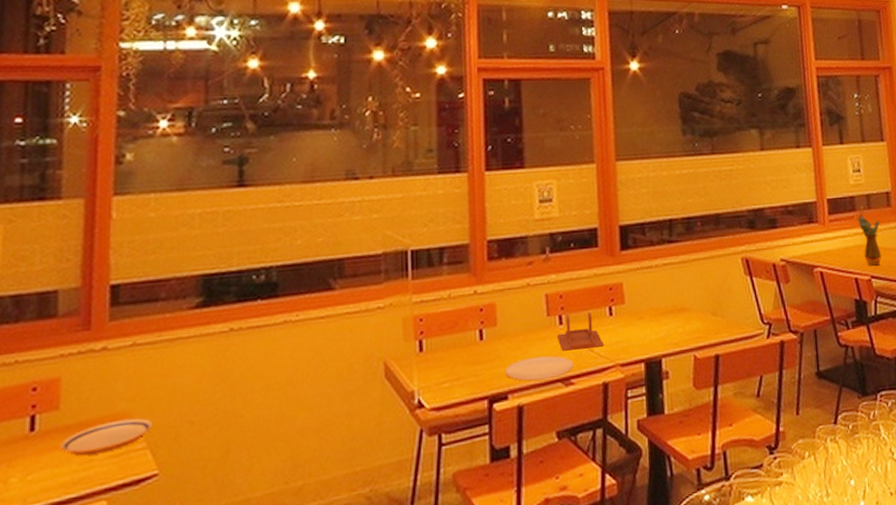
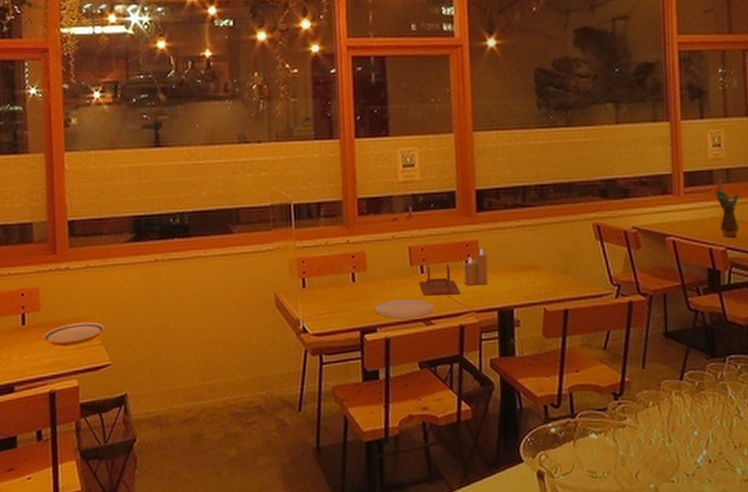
candle: none [607,292,634,336] -> present [464,249,488,286]

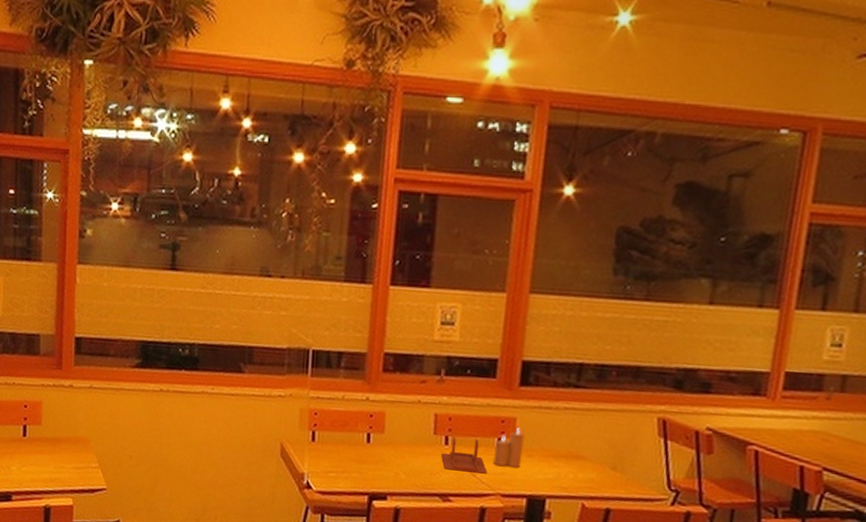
plate: present [43,321,105,346] -> none [42,442,103,464]
plate: present [374,299,434,319] -> none [387,468,454,492]
vase: present [714,188,740,238] -> none [819,396,854,458]

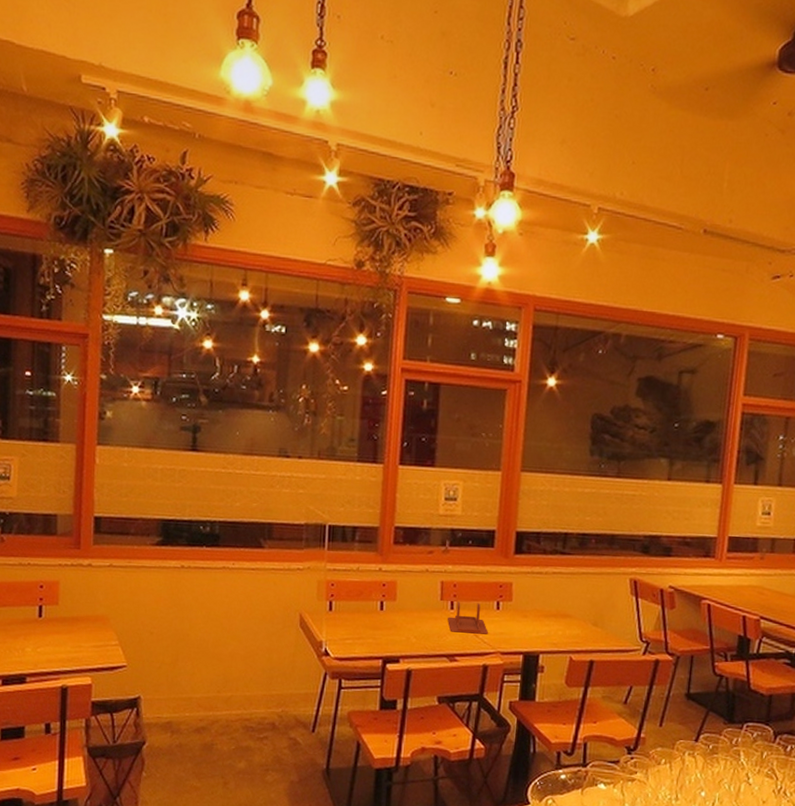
candle: present [493,427,525,468] -> none [493,591,520,628]

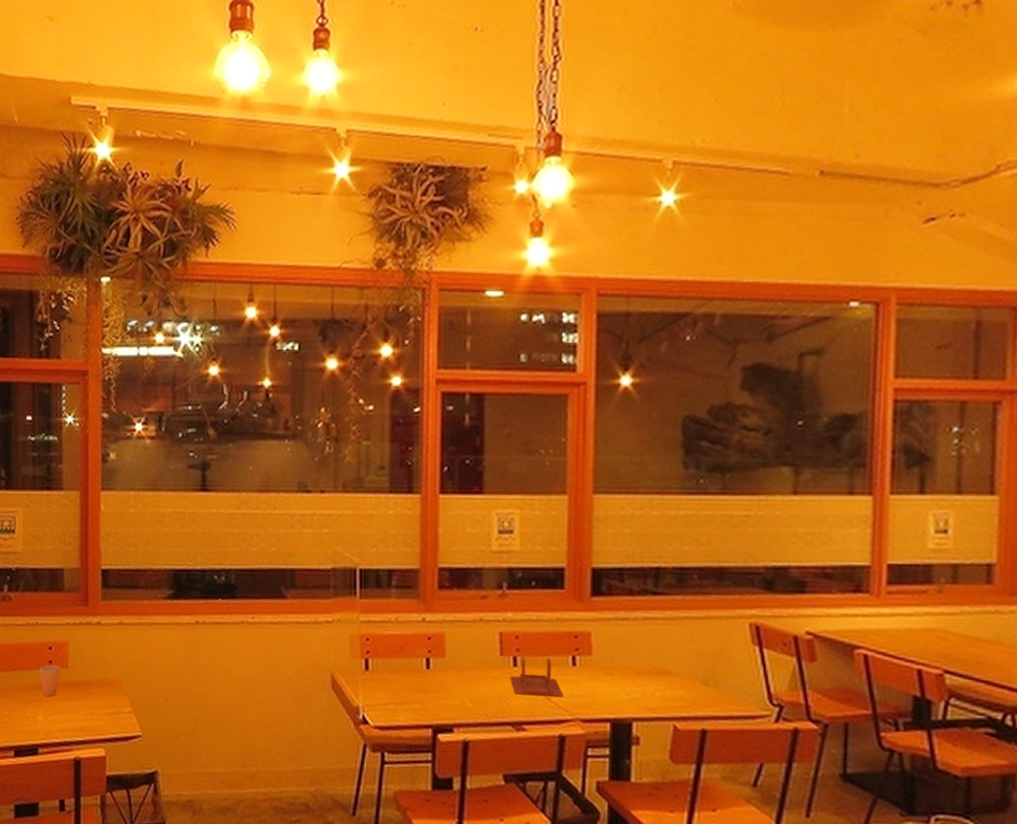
cup: none [30,602,50,630] -> present [39,665,60,696]

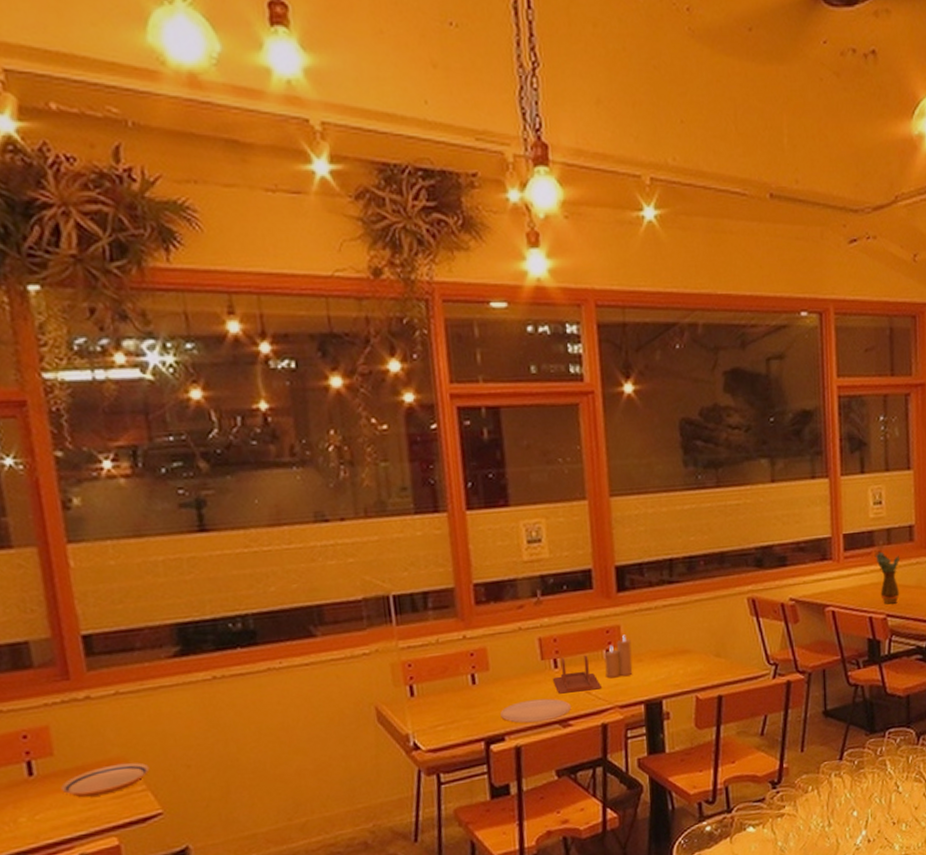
cup: present [39,665,60,696] -> none [13,755,43,793]
plate: none [70,684,137,710] -> present [61,762,150,798]
plate: none [452,695,527,721] -> present [500,698,571,724]
candle: none [569,643,602,689] -> present [604,634,633,678]
vase: none [931,589,971,658] -> present [874,551,900,604]

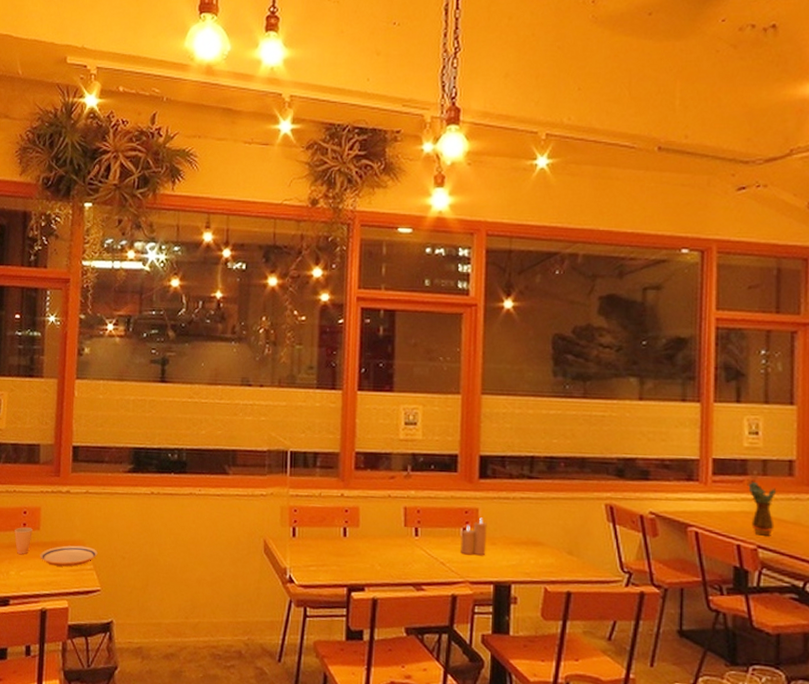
cup: none [13,755,43,793] -> present [14,527,33,554]
plate: present [500,698,571,724] -> none [364,559,426,582]
napkin holder: present [553,655,601,694] -> none [413,528,455,563]

